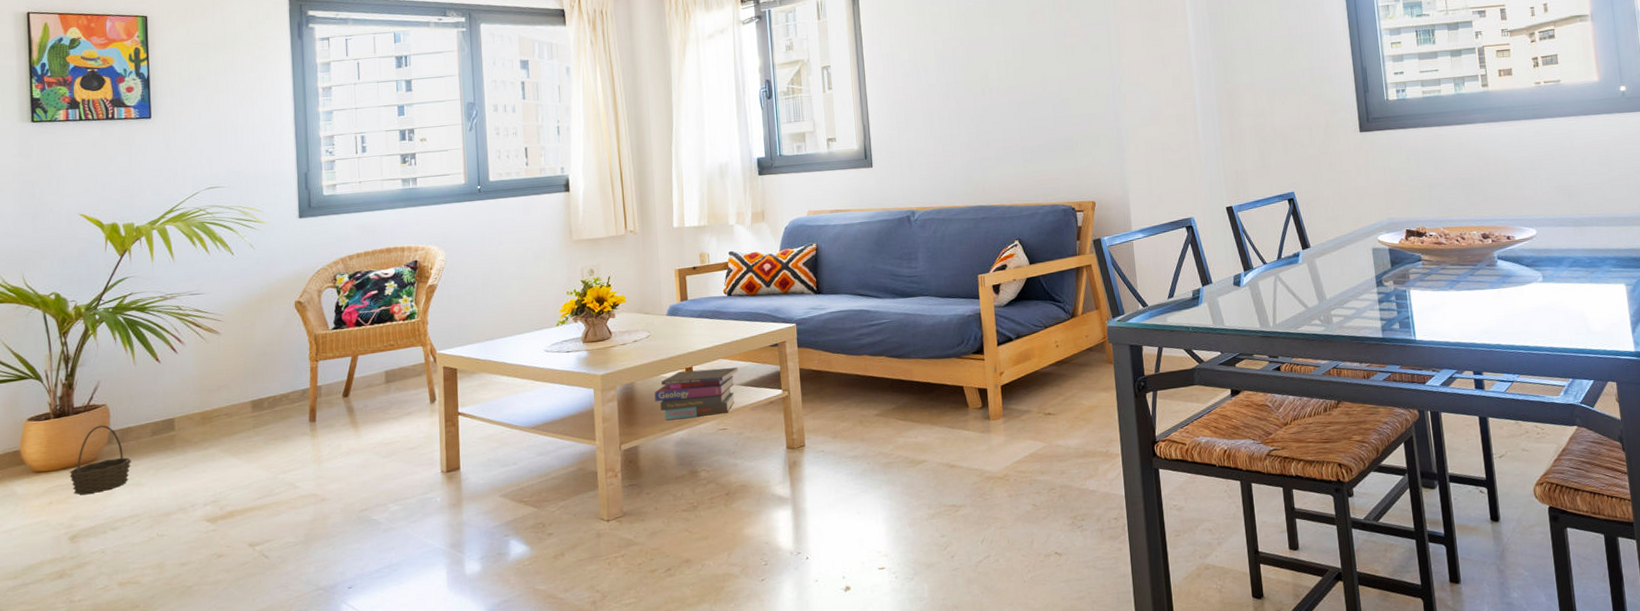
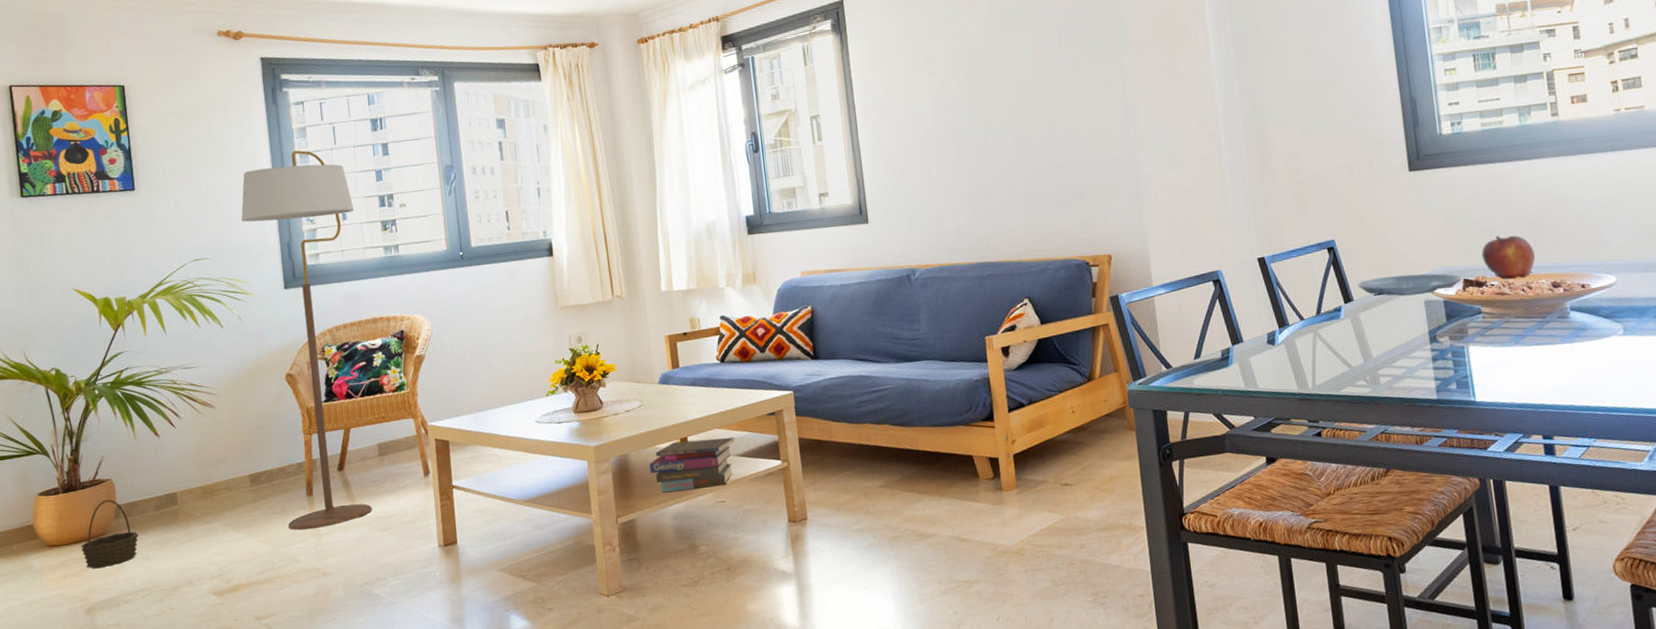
floor lamp: none [259,84,376,457] -> present [241,150,373,531]
plate: none [1313,224,1404,244] -> present [1357,273,1461,296]
fruit: none [1422,191,1468,231] -> present [1482,235,1535,280]

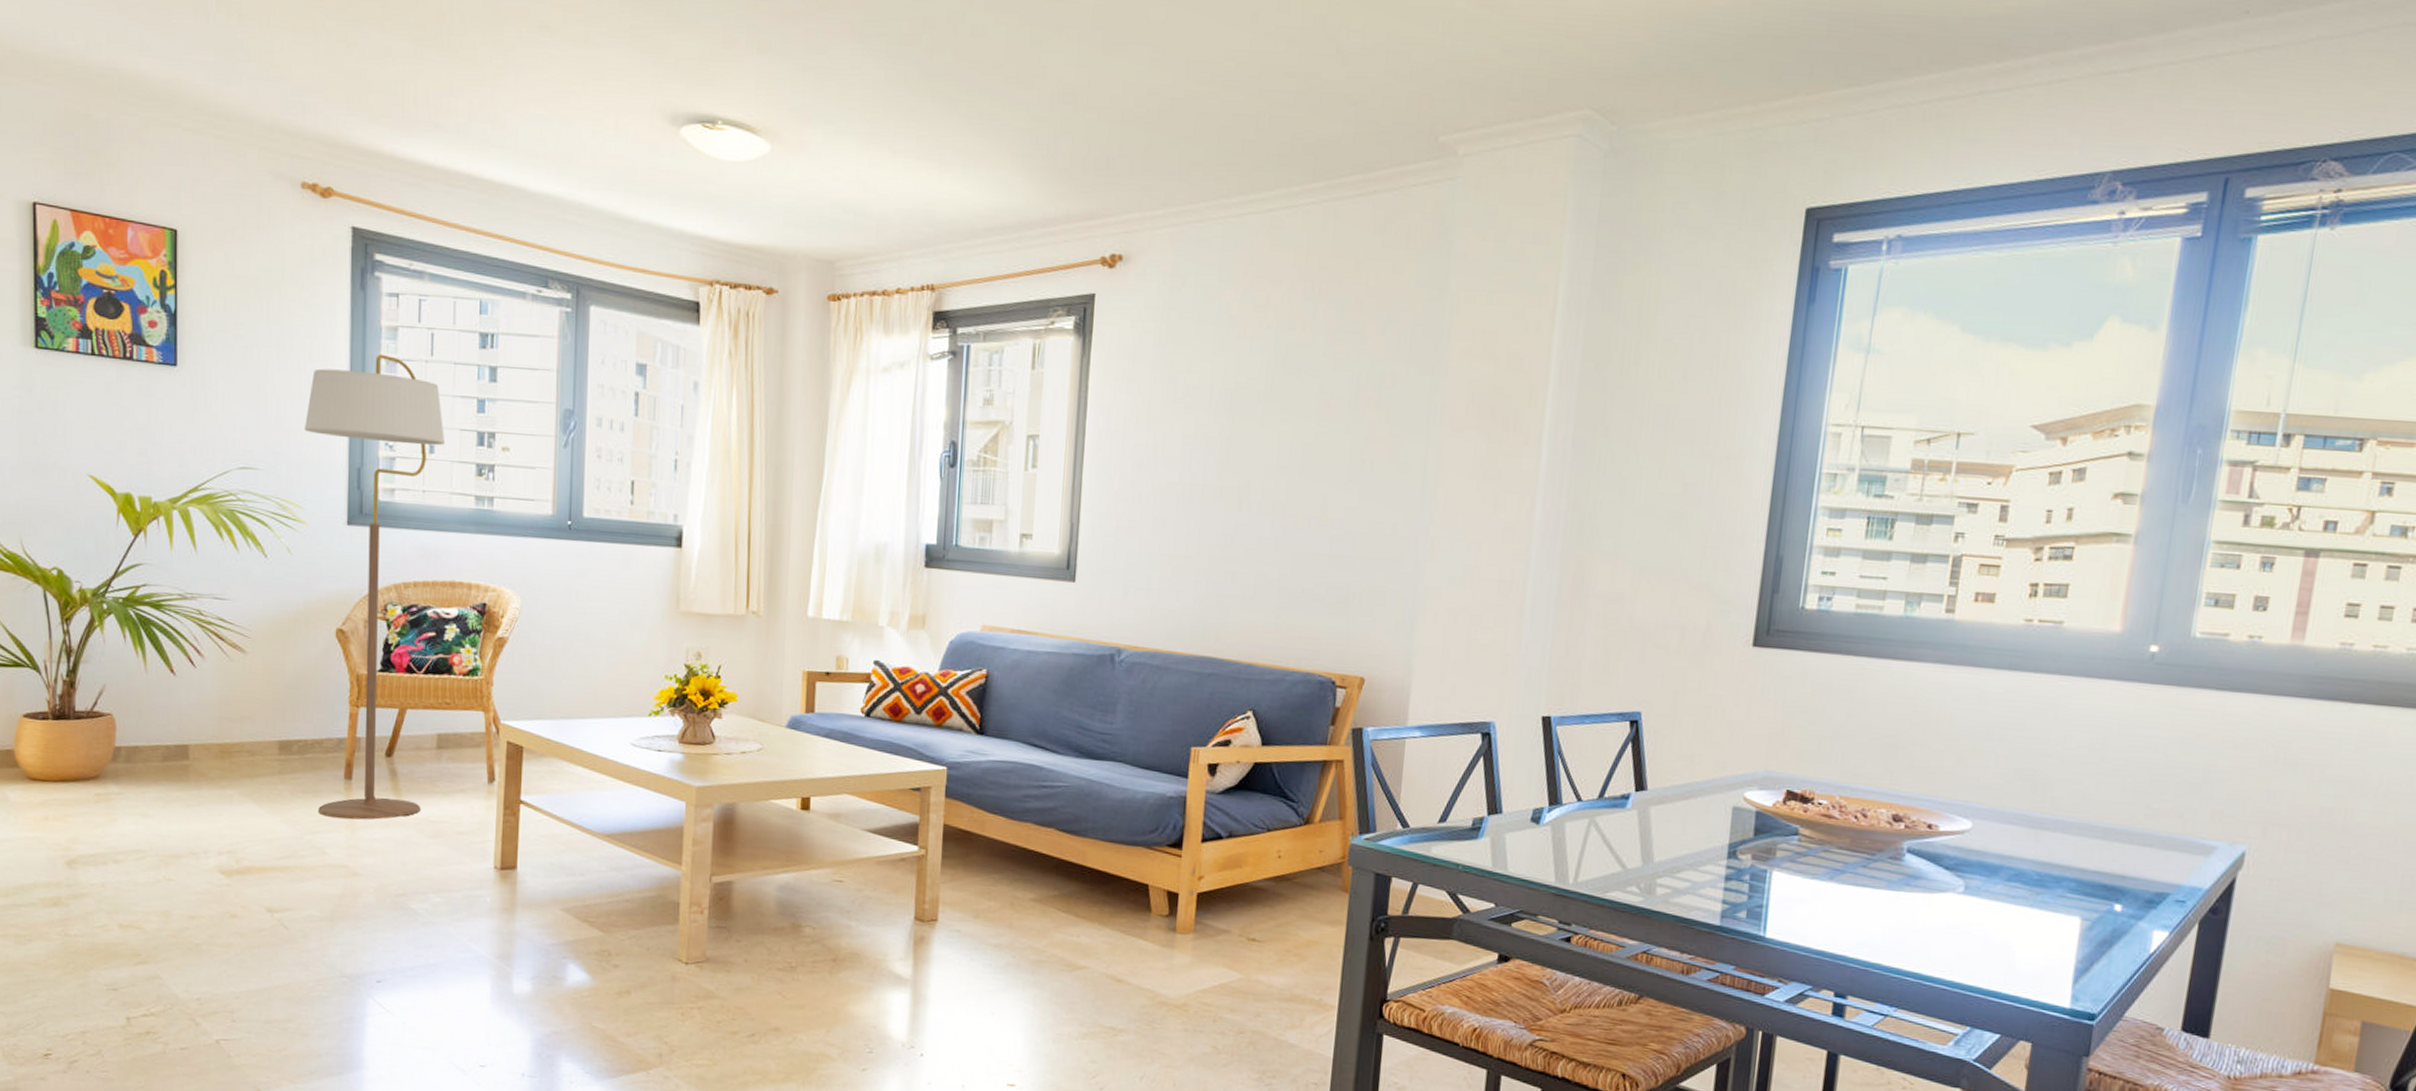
basket: present [80,499,139,569] -> none [68,737,138,816]
books: present [649,437,735,493] -> none [759,800,868,863]
plate: present [1357,273,1461,296] -> none [1655,767,1784,800]
fruit: present [1482,235,1535,280] -> none [1816,745,1881,804]

